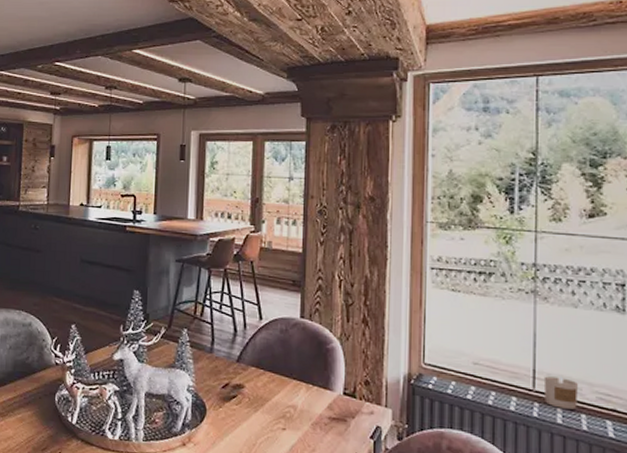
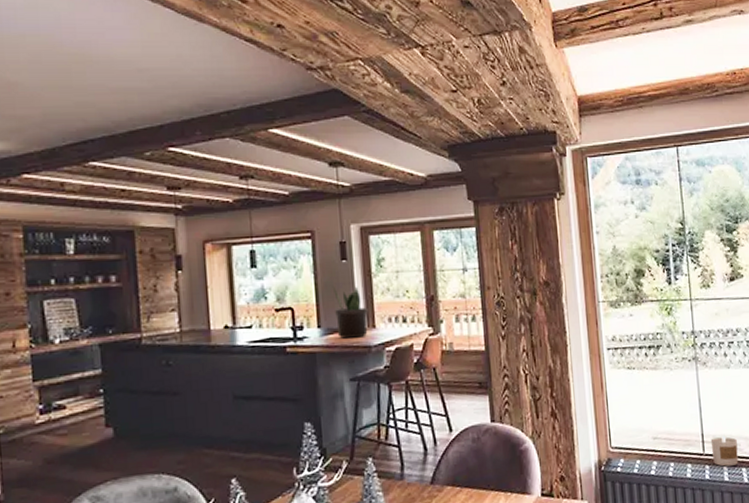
planter: none [170,182,198,227] -> present [334,286,368,339]

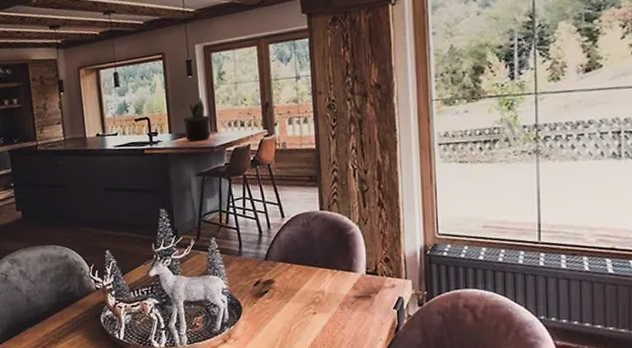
candle: present [710,435,739,467] -> none [548,225,579,255]

